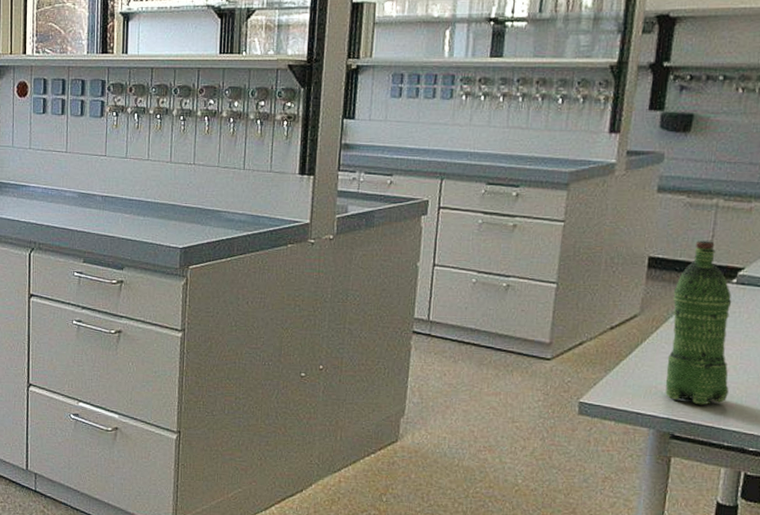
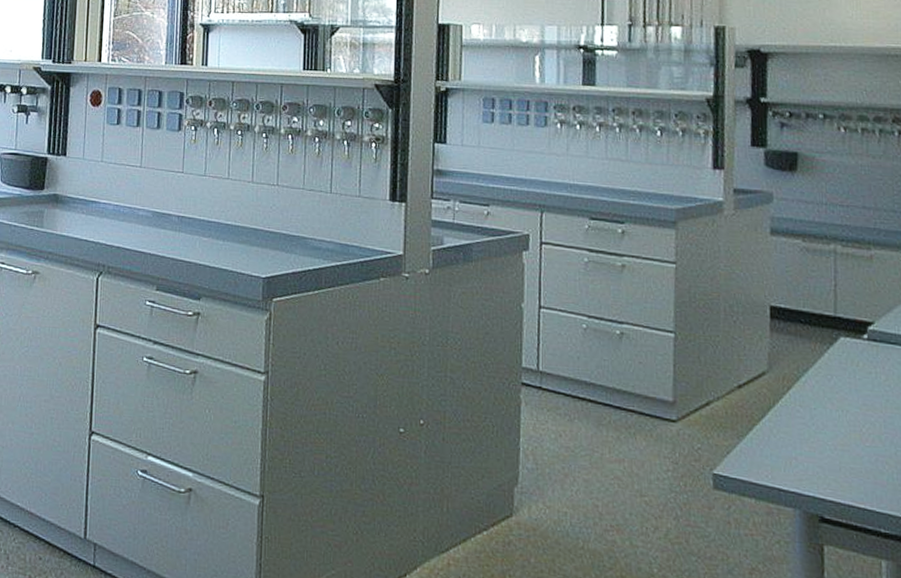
plastic bottle: present [665,241,732,405] -> none [801,290,877,482]

